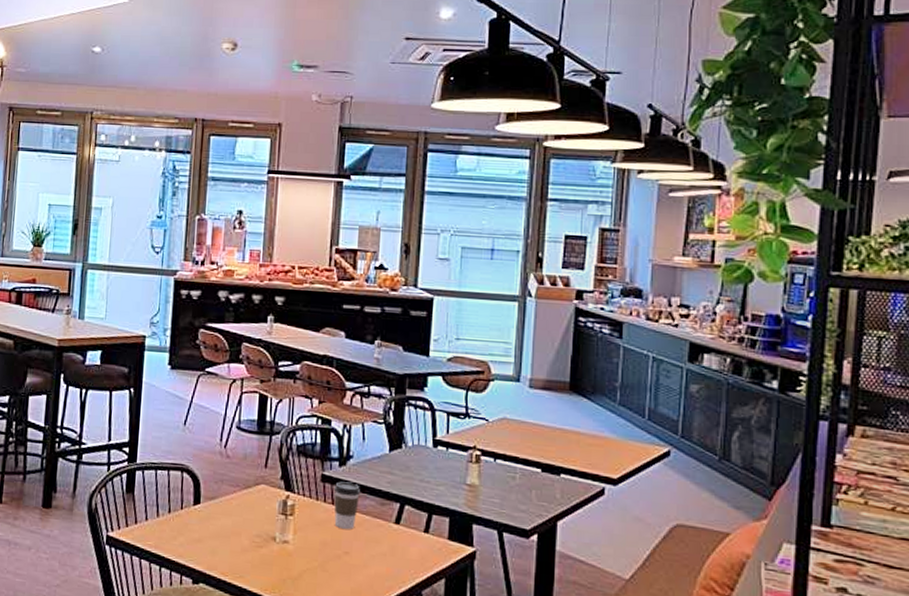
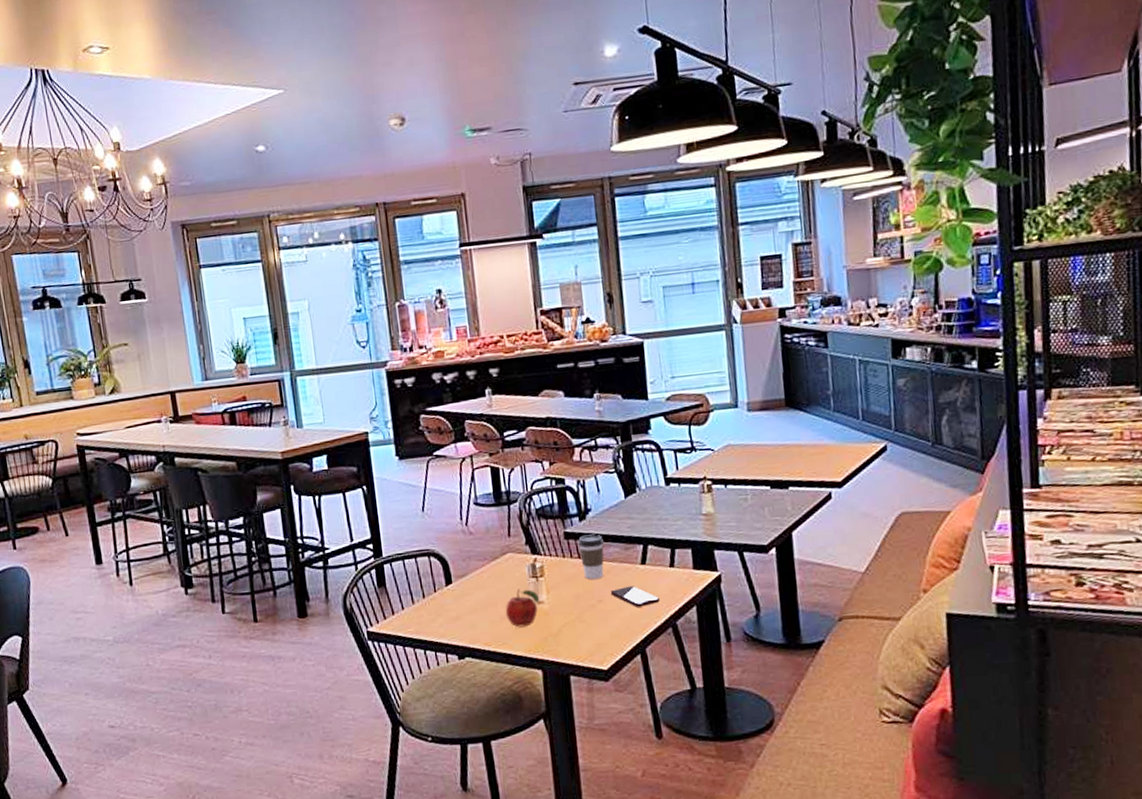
fruit: none [248,523,286,564] -> present [505,589,540,628]
smartphone: none [358,543,408,568] -> present [610,586,660,607]

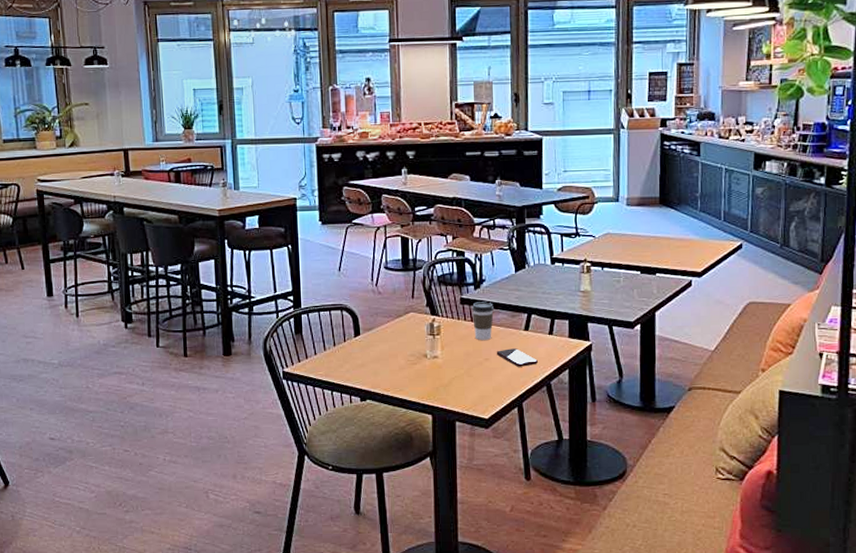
fruit: present [505,589,540,628] -> none [404,344,435,377]

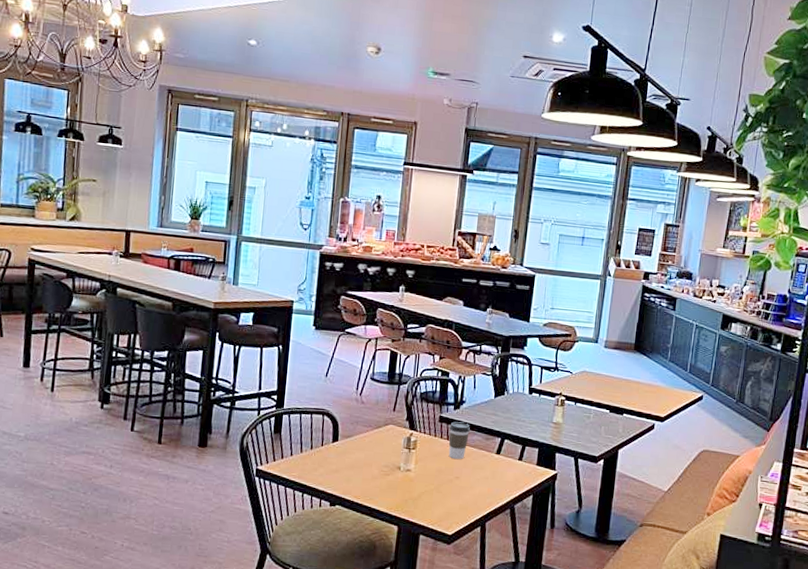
smartphone: present [496,348,538,367] -> none [467,469,505,489]

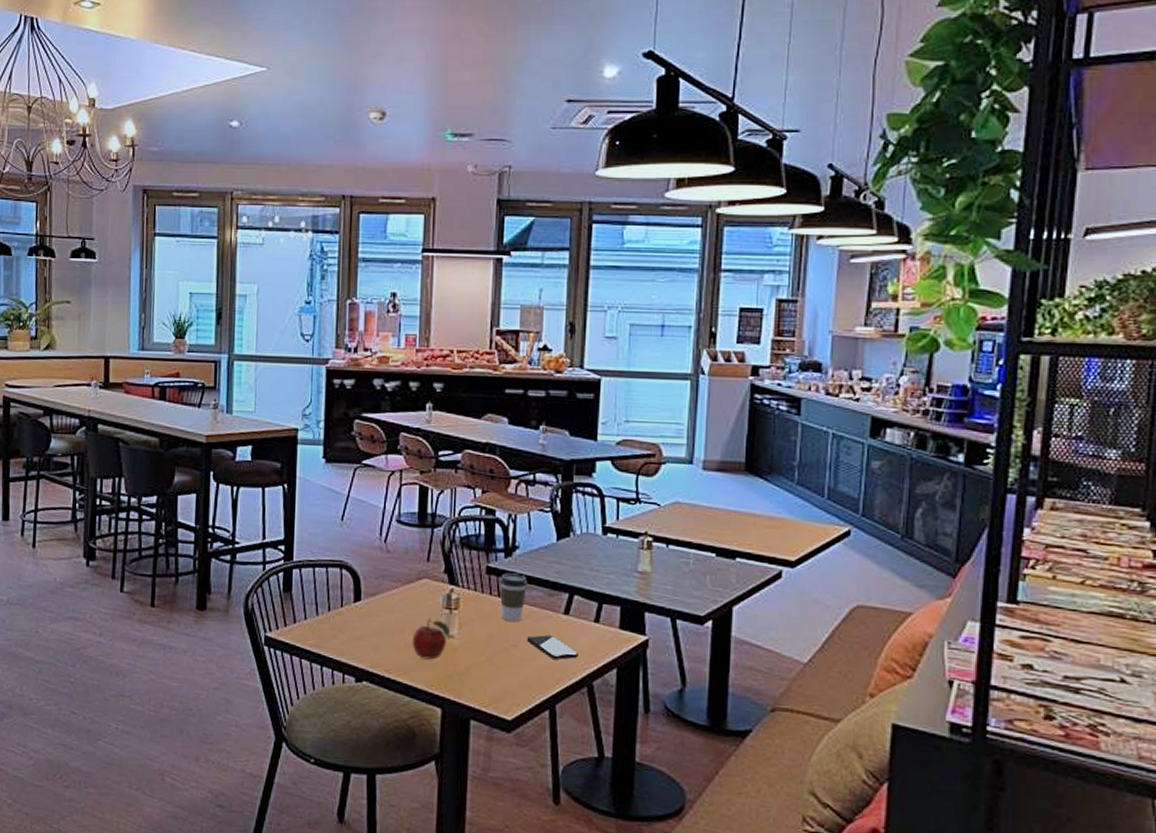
fruit: none [377,456,409,488] -> present [412,618,451,660]
smartphone: none [467,469,505,489] -> present [526,635,578,660]

